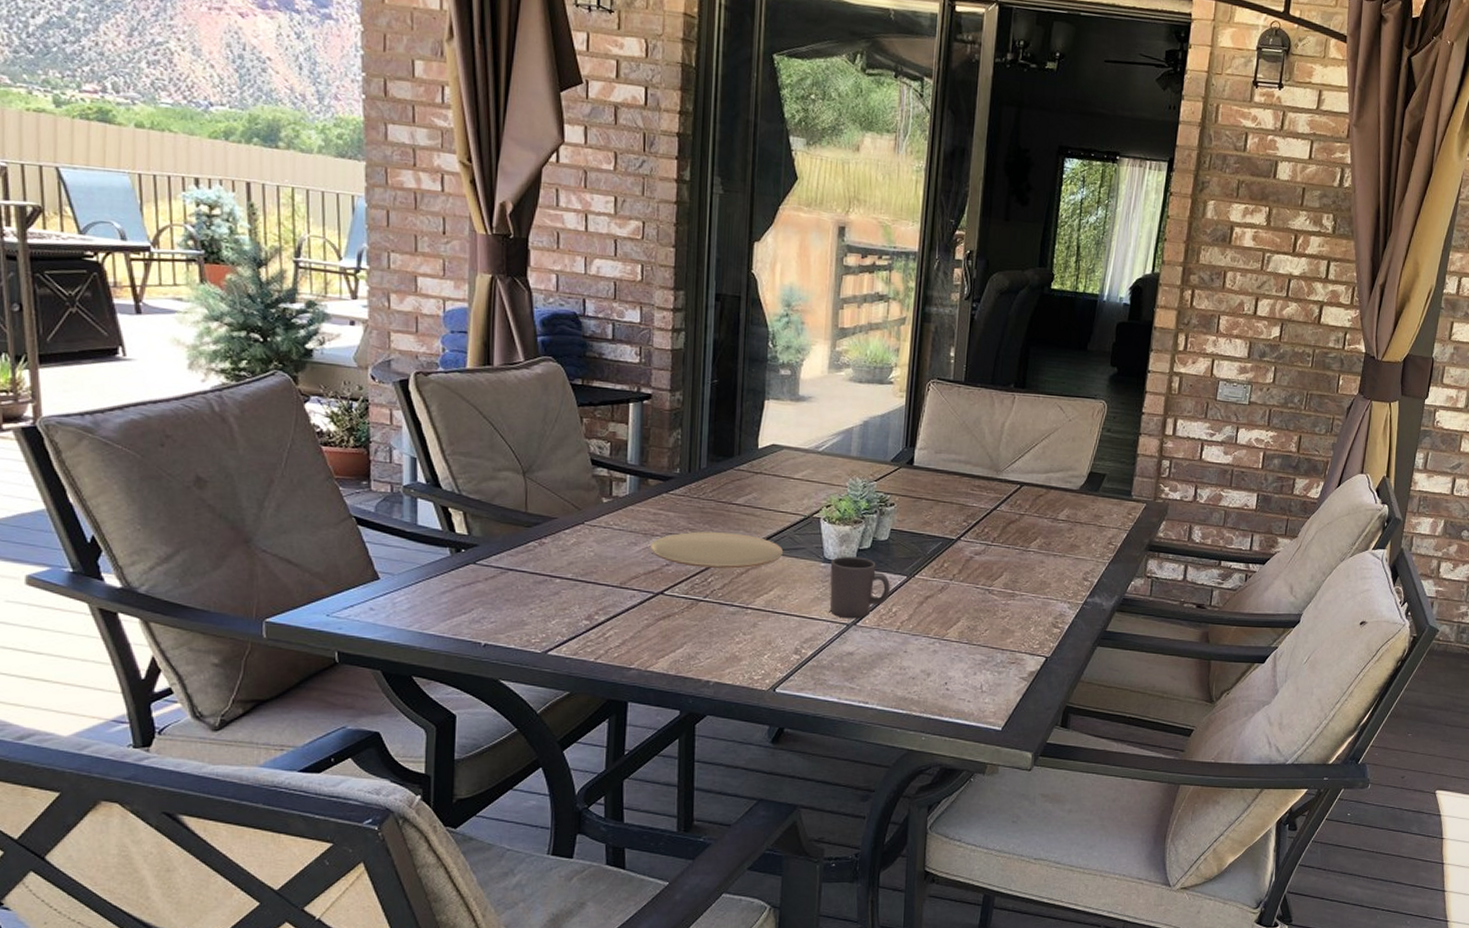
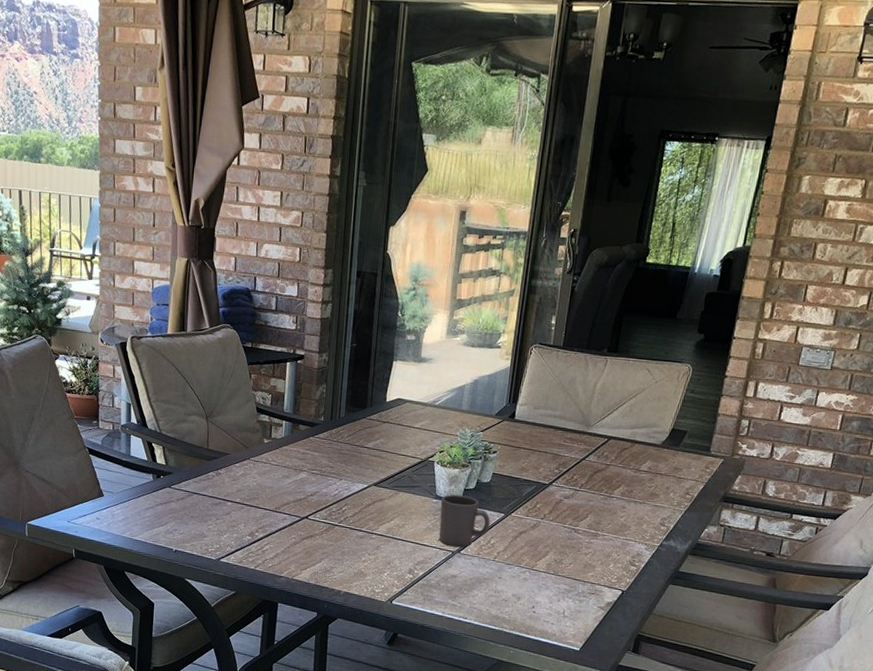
plate: present [650,531,784,569] -> none [299,469,404,501]

